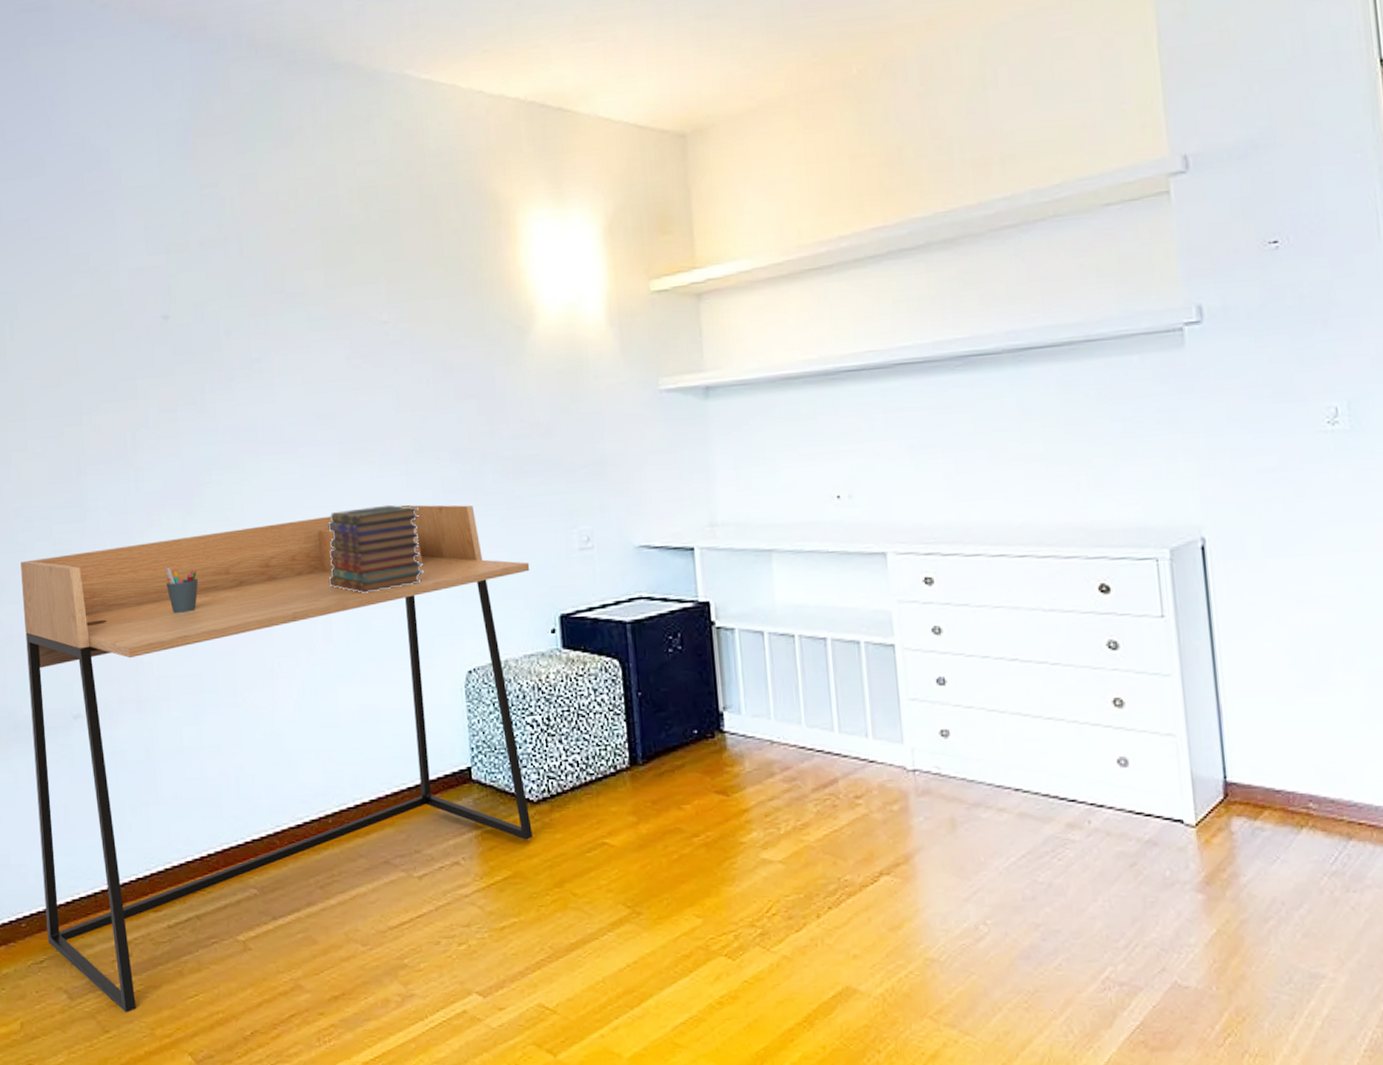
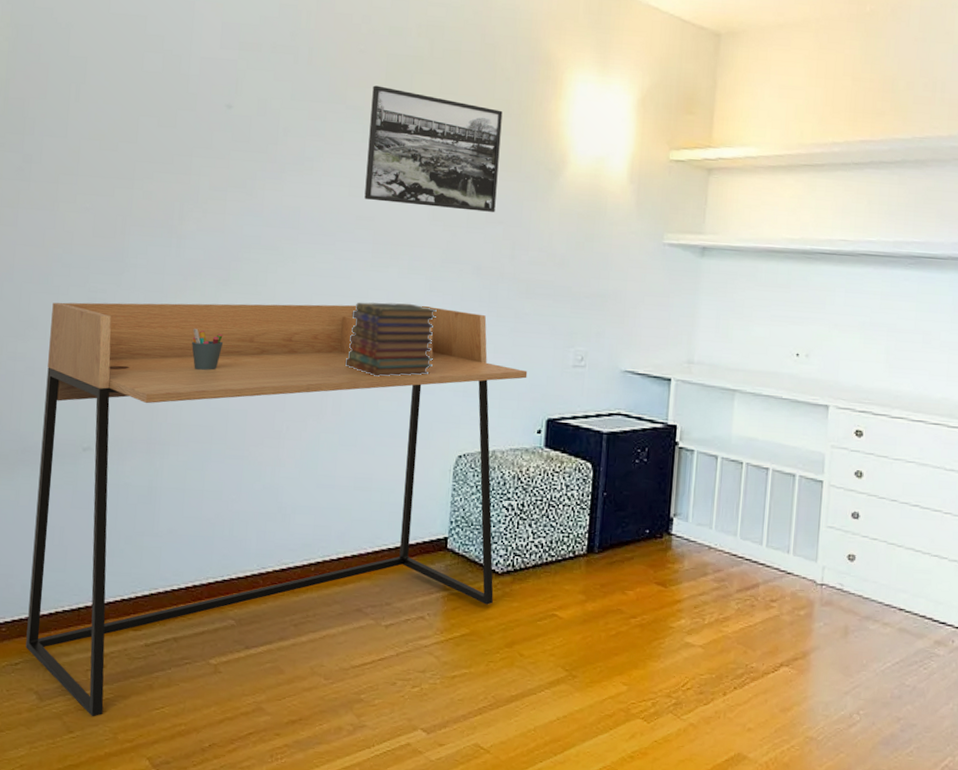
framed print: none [311,265,465,395] -> present [364,85,503,212]

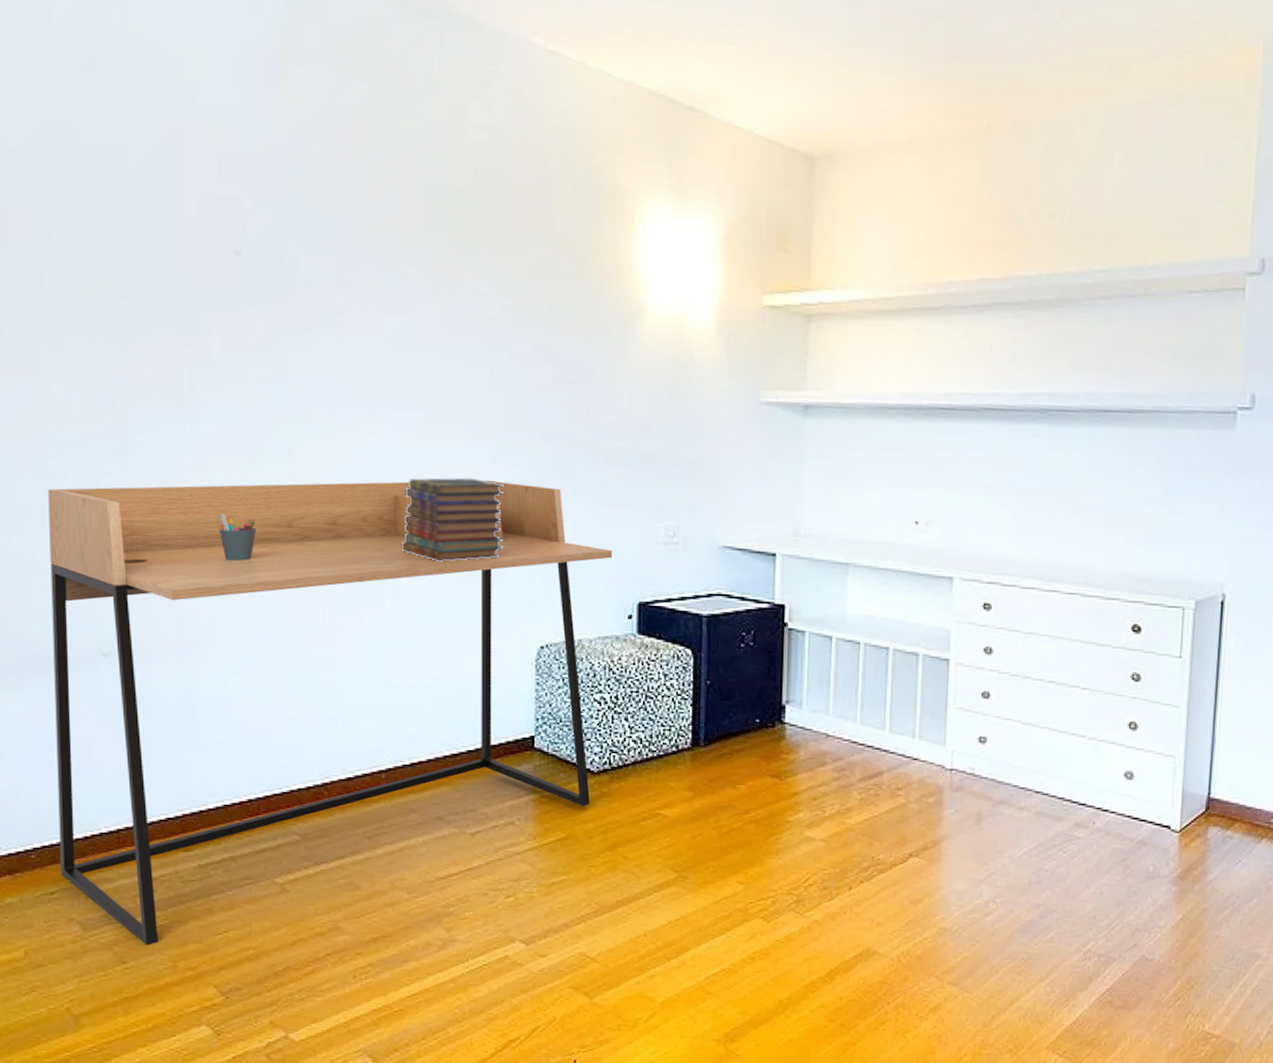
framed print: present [364,85,503,212] -> none [408,224,565,371]

